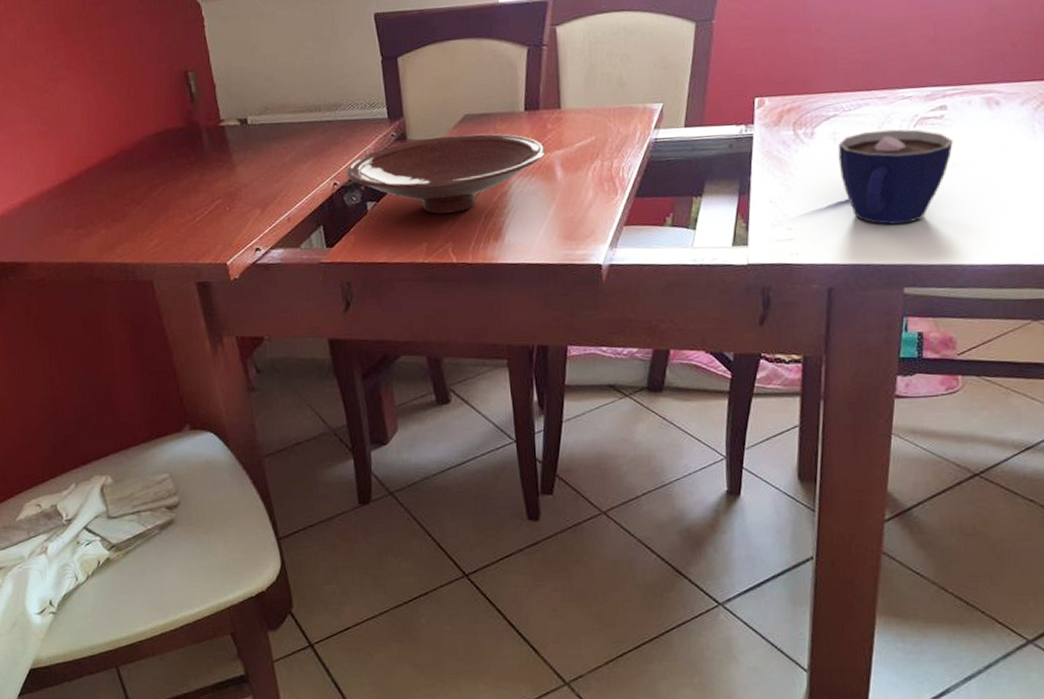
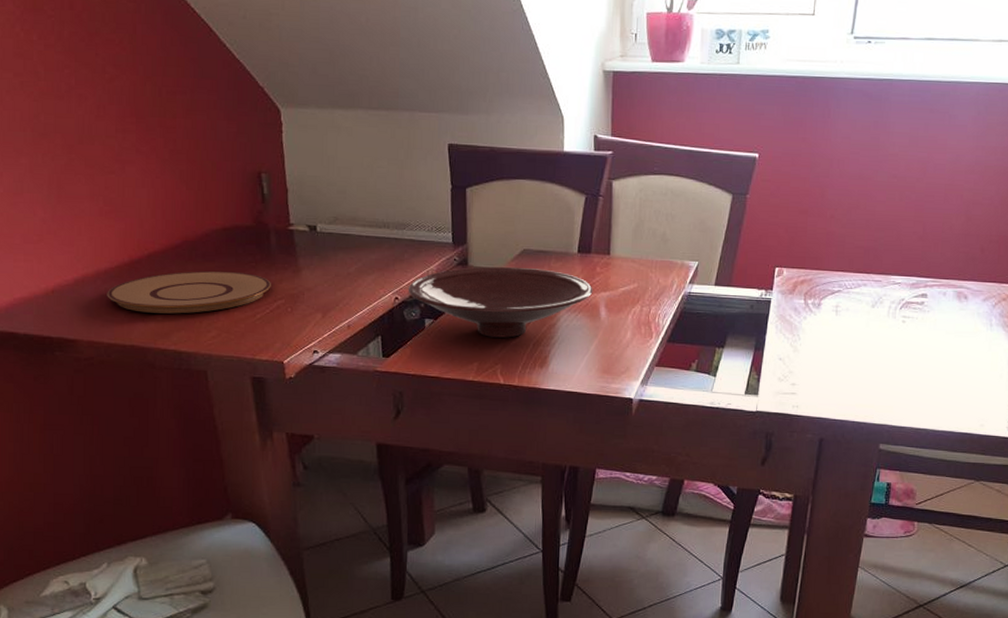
plate: none [51,176,208,228] -> present [107,271,271,314]
cup: present [838,129,953,225] -> none [838,308,929,390]

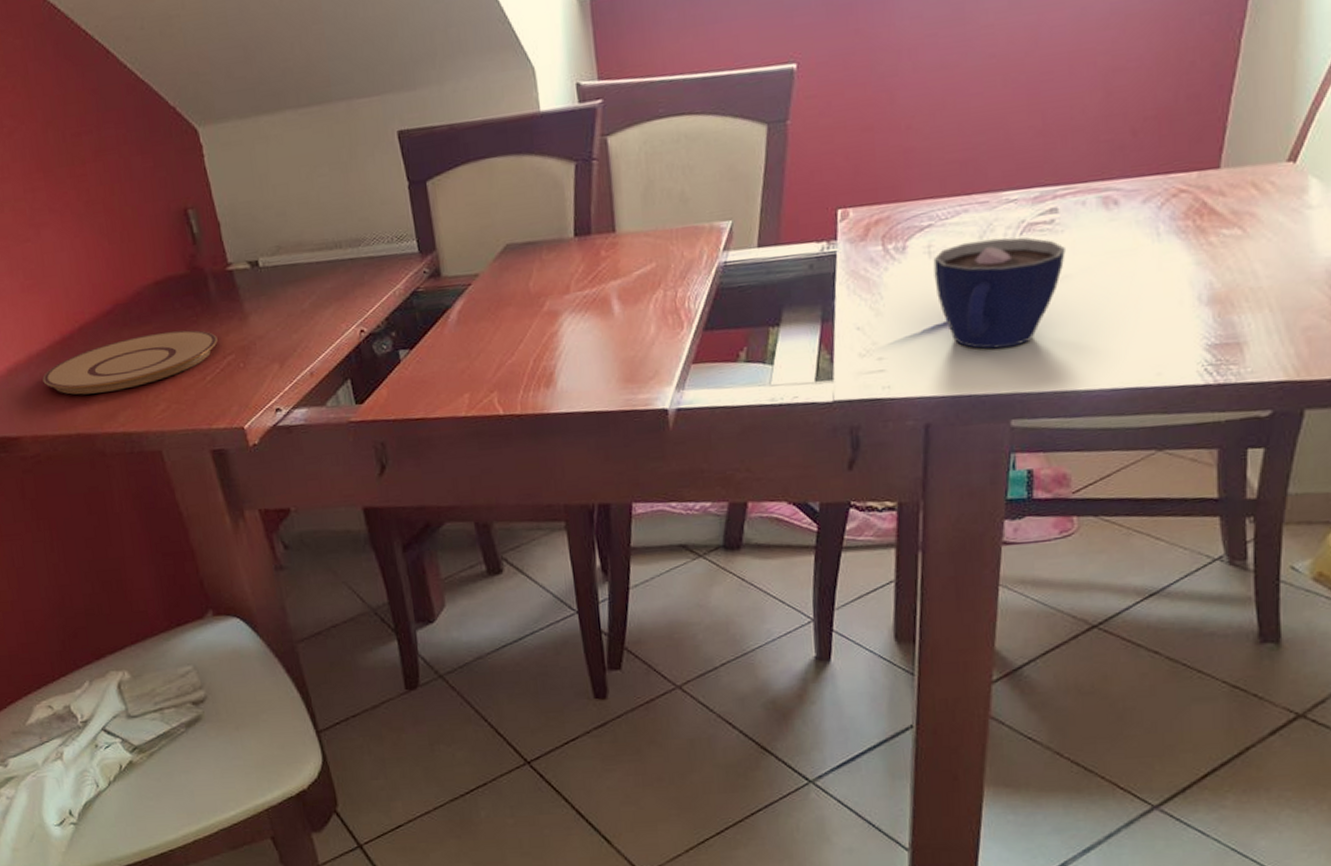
bowl: present [408,266,593,338] -> none [373,264,600,360]
cup: none [838,308,929,390] -> present [933,237,1066,349]

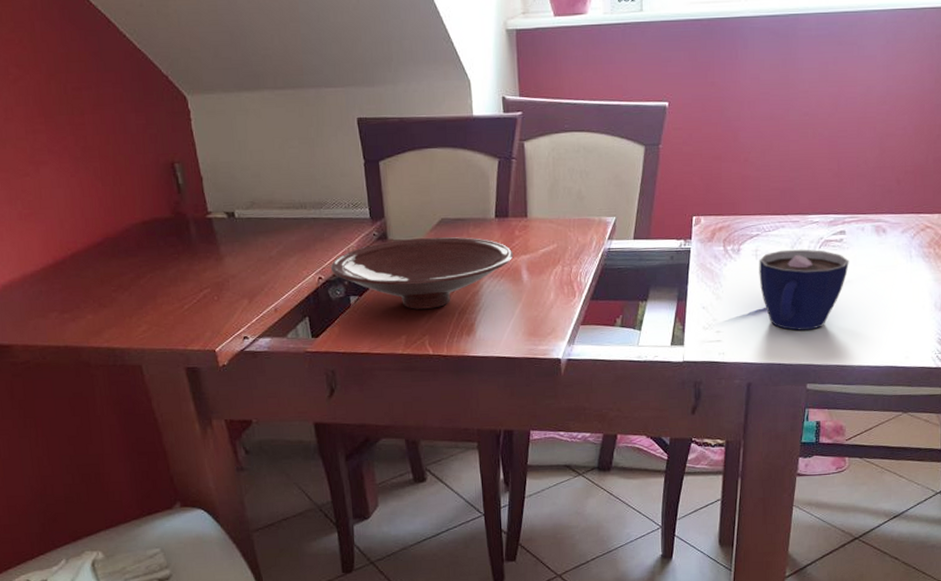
plate: present [43,330,218,395] -> none [35,264,196,313]
bowl: none [373,264,600,360] -> present [330,237,514,309]

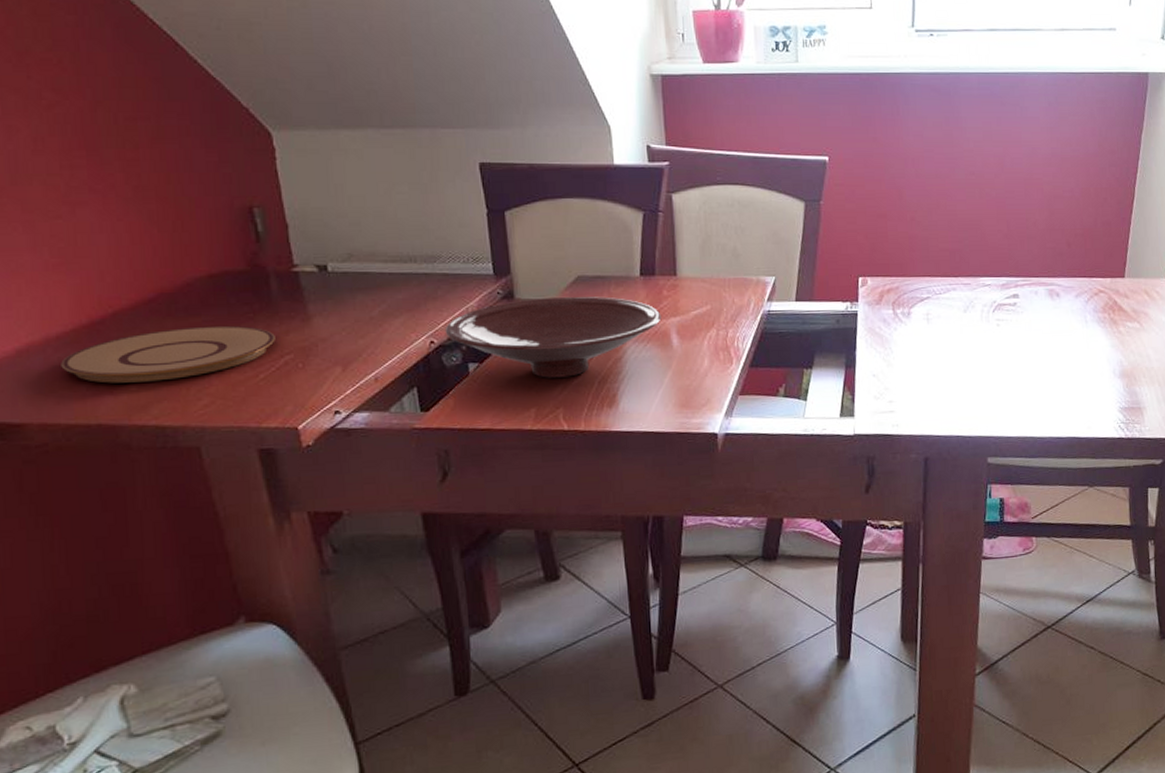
plate: none [35,264,196,313] -> present [61,325,275,383]
cup: present [759,249,849,331] -> none [931,313,1024,400]

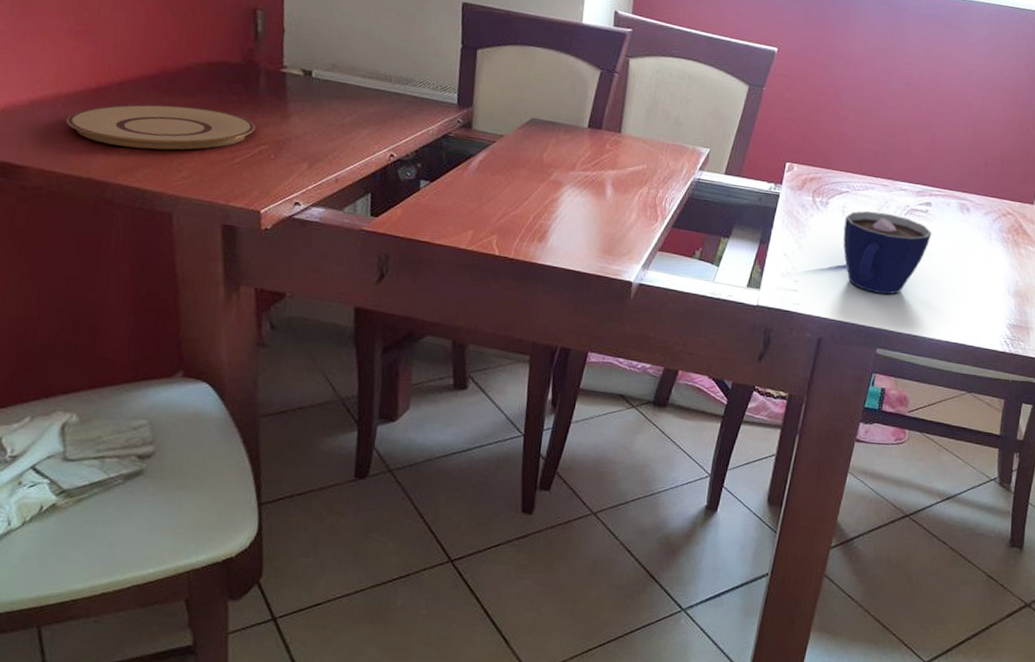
bowl: present [444,296,662,378] -> none [405,131,601,208]
cup: none [931,313,1024,400] -> present [843,210,932,295]

